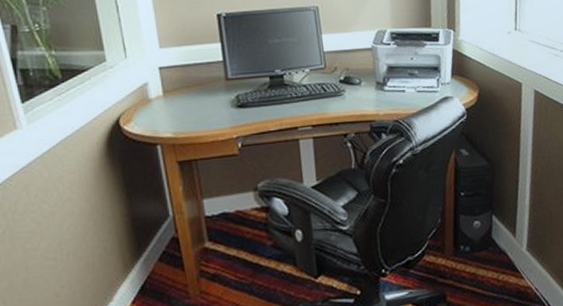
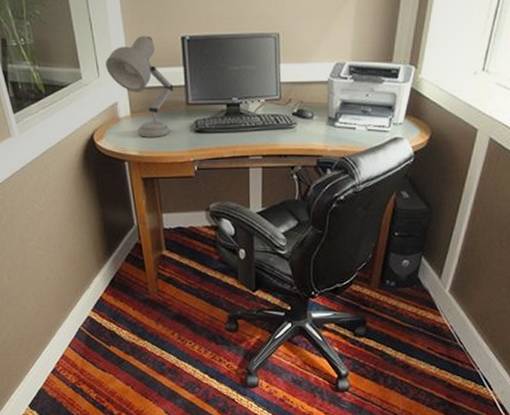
desk lamp: none [134,15,211,117] -> present [106,35,174,137]

